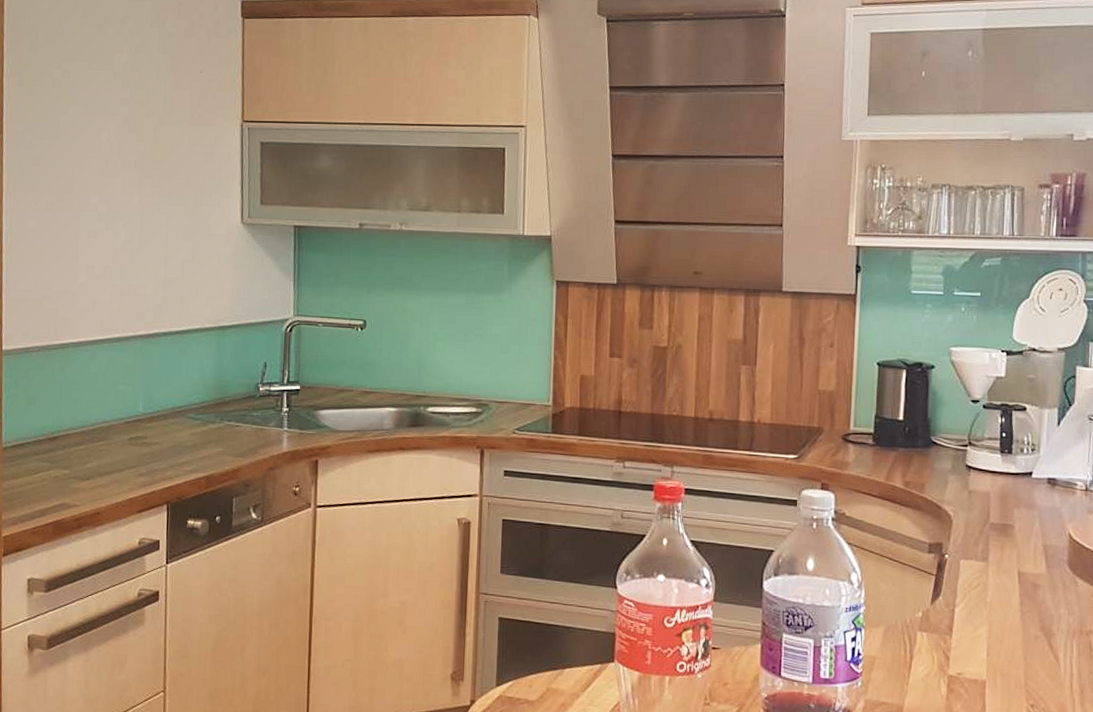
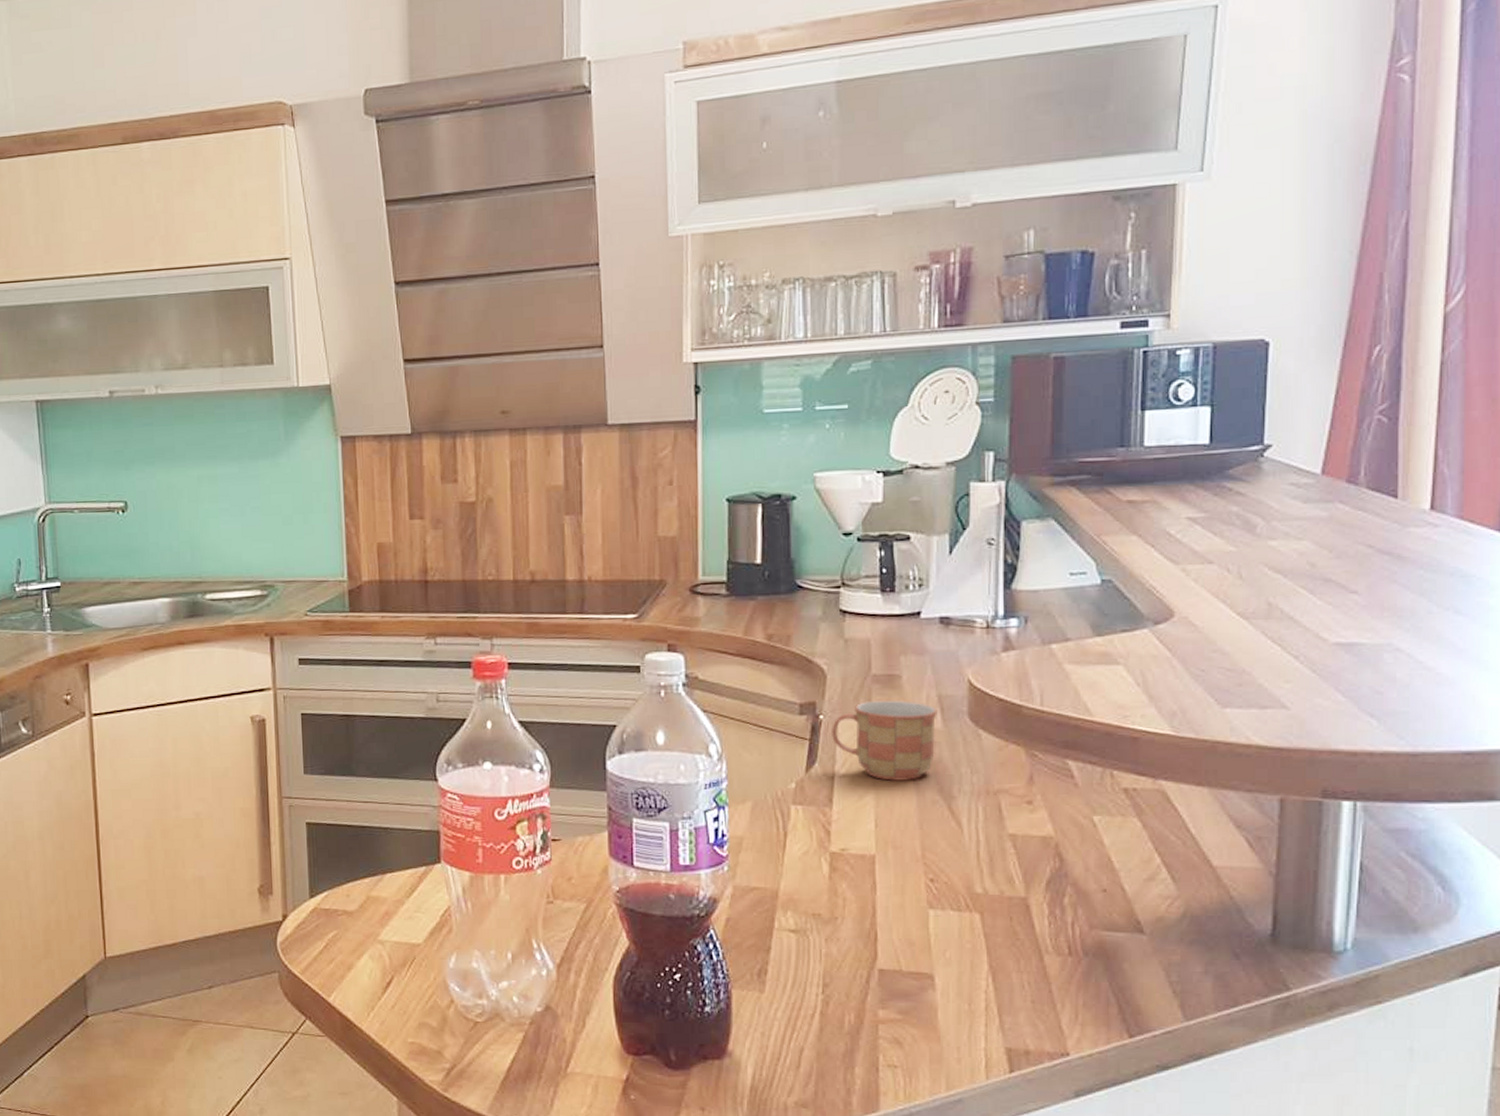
mug: none [954,545,1043,618] -> present [832,700,937,782]

